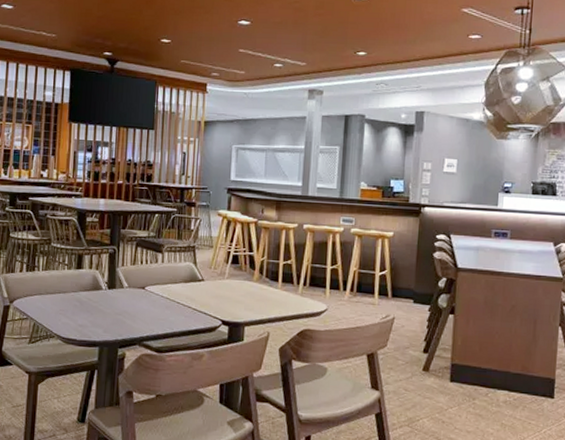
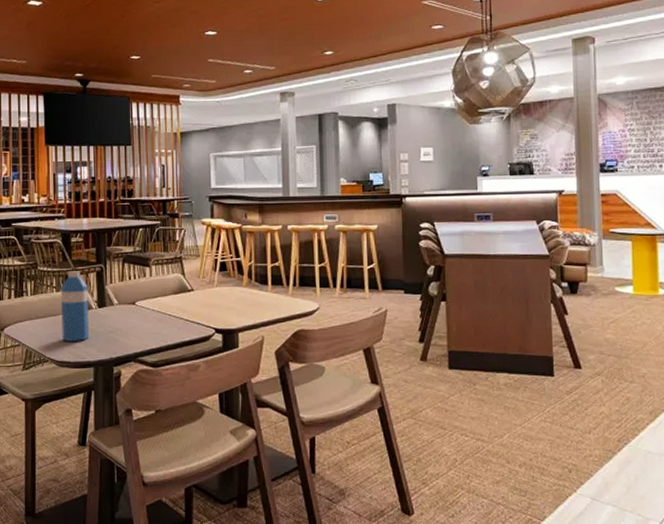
water bottle: none [70,250,99,320] -> present [61,271,90,341]

